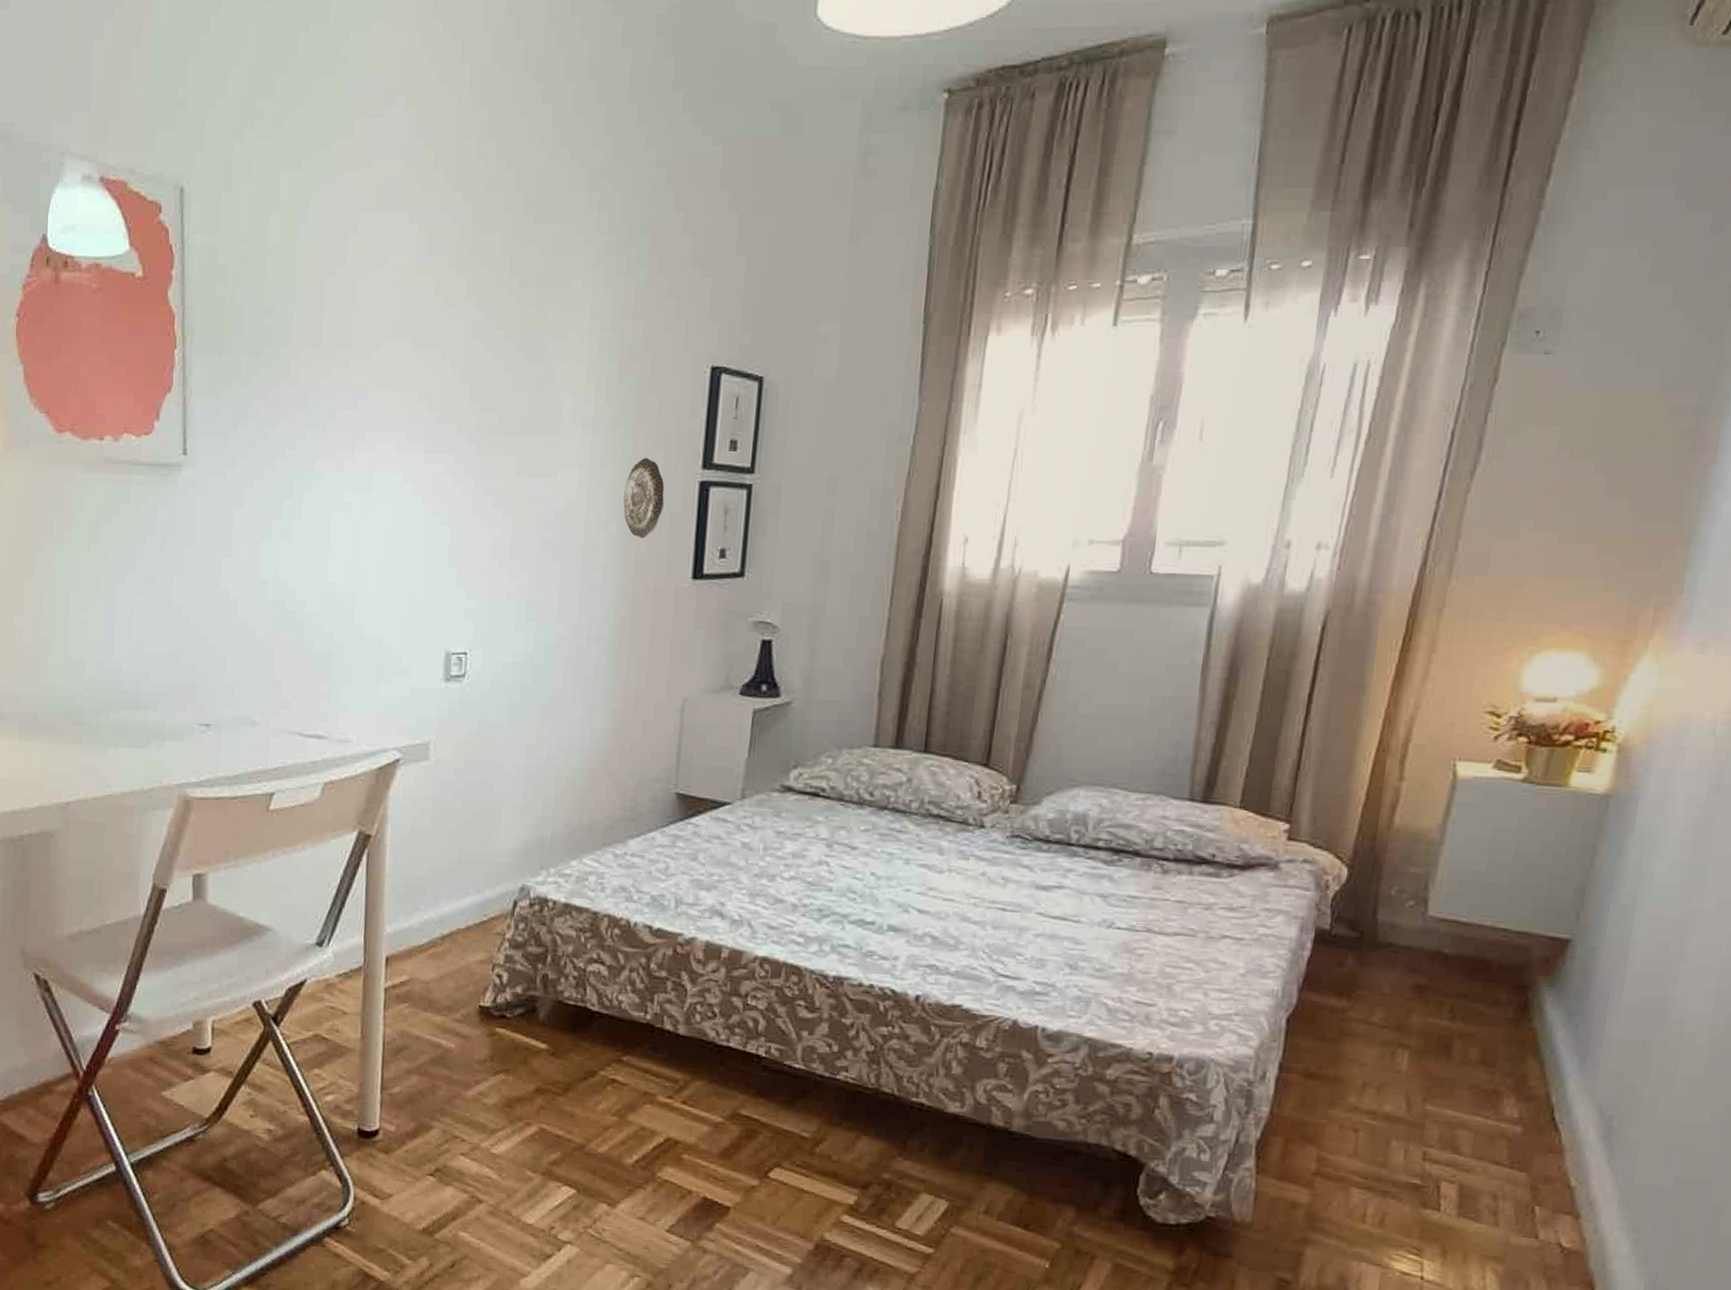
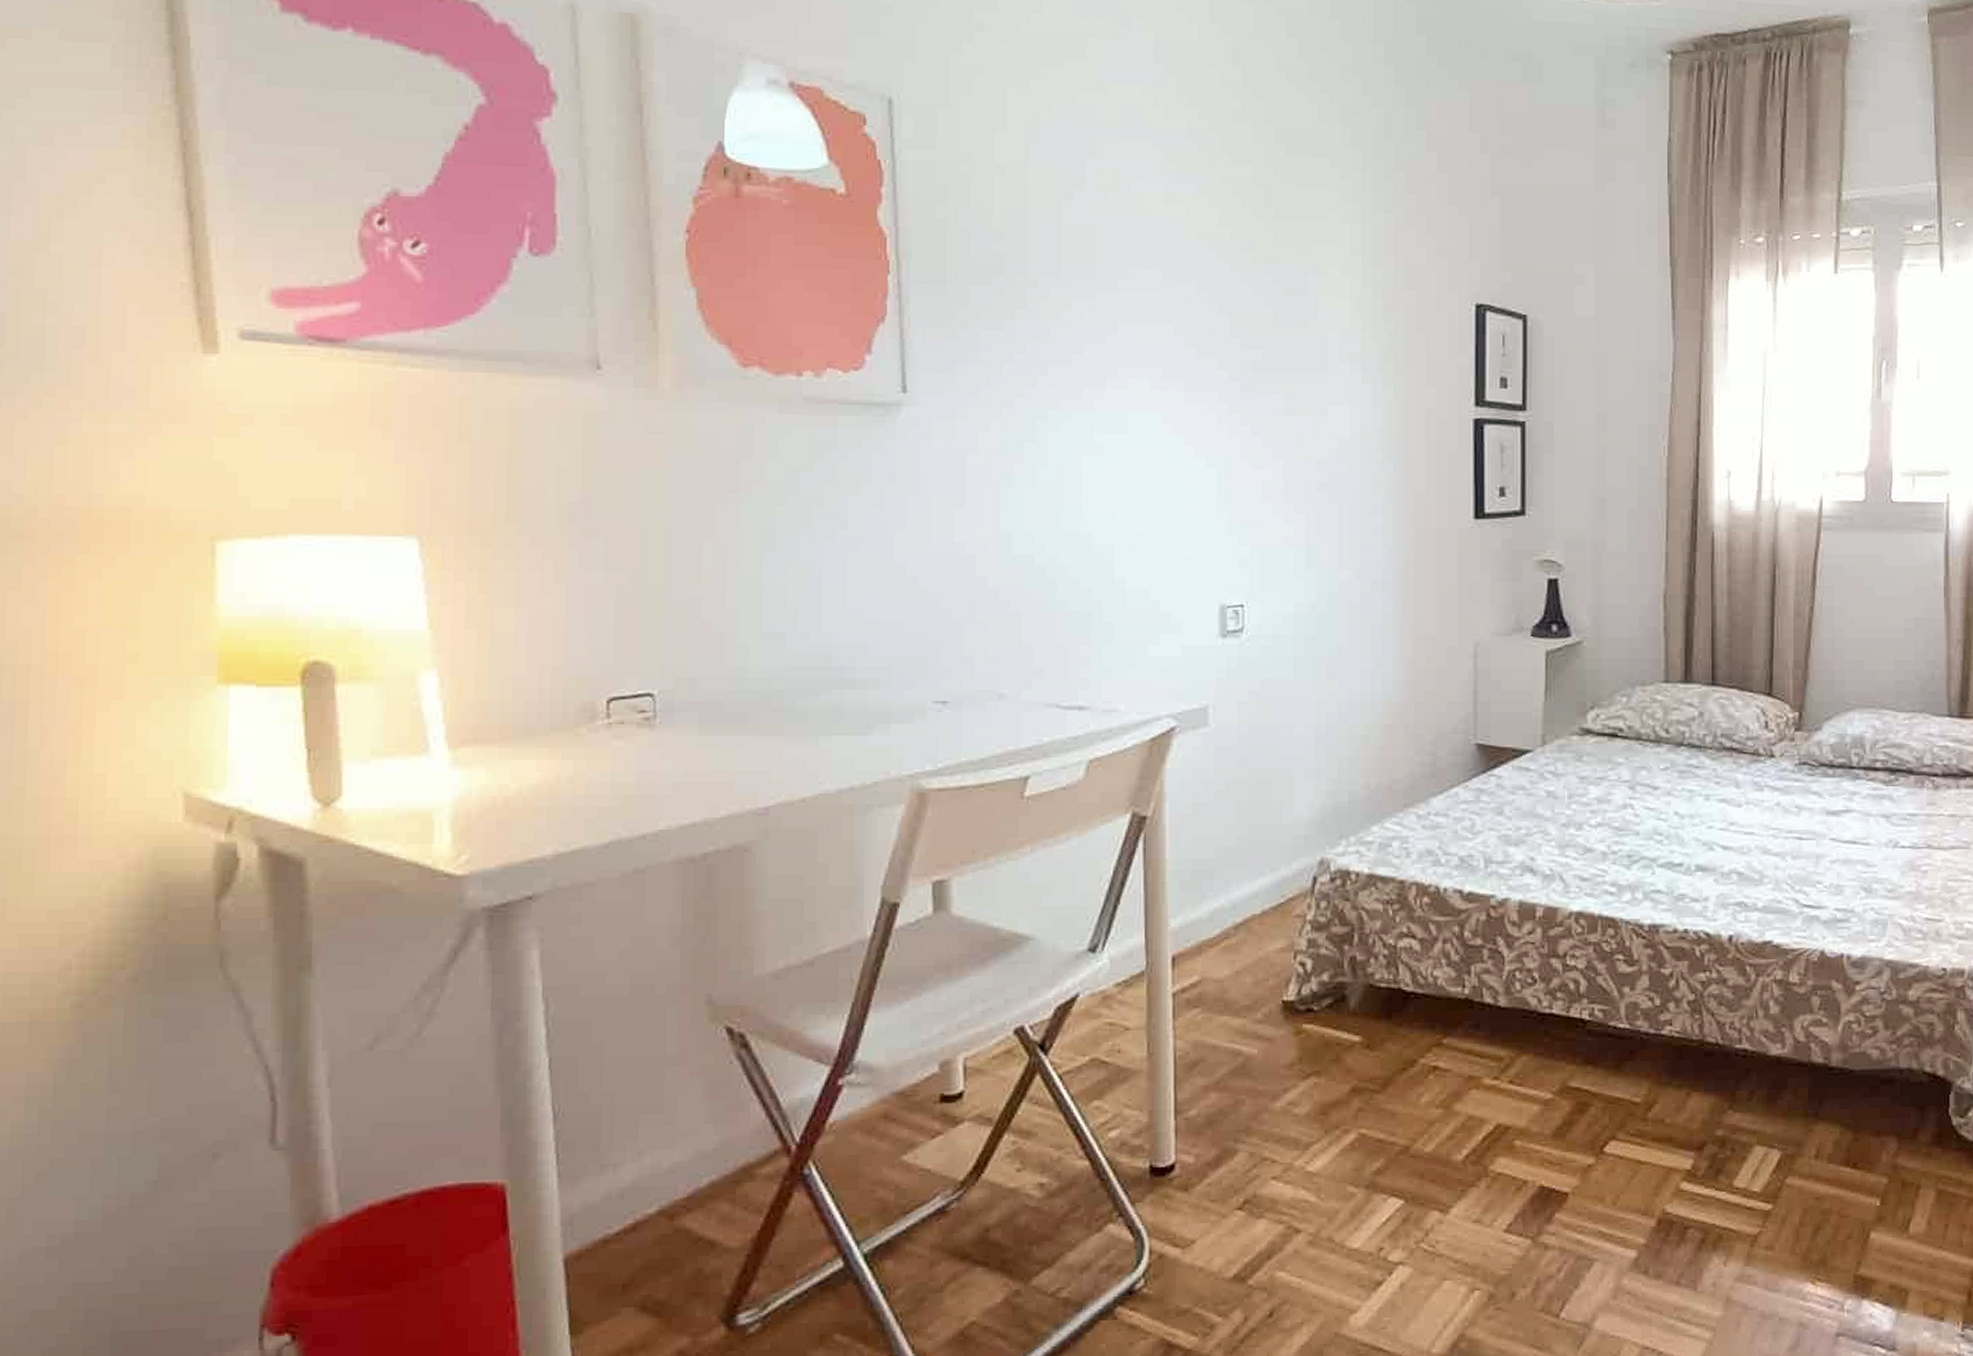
decorative plate: present [623,457,665,539] -> none [1399,394,1439,478]

